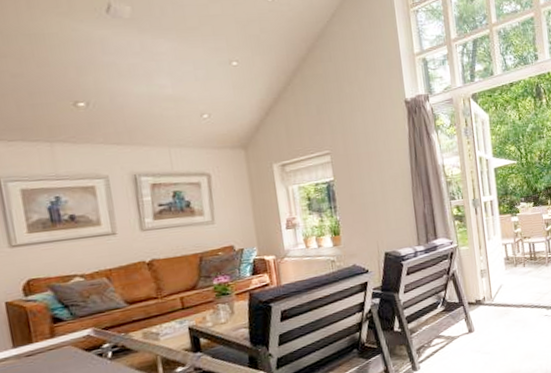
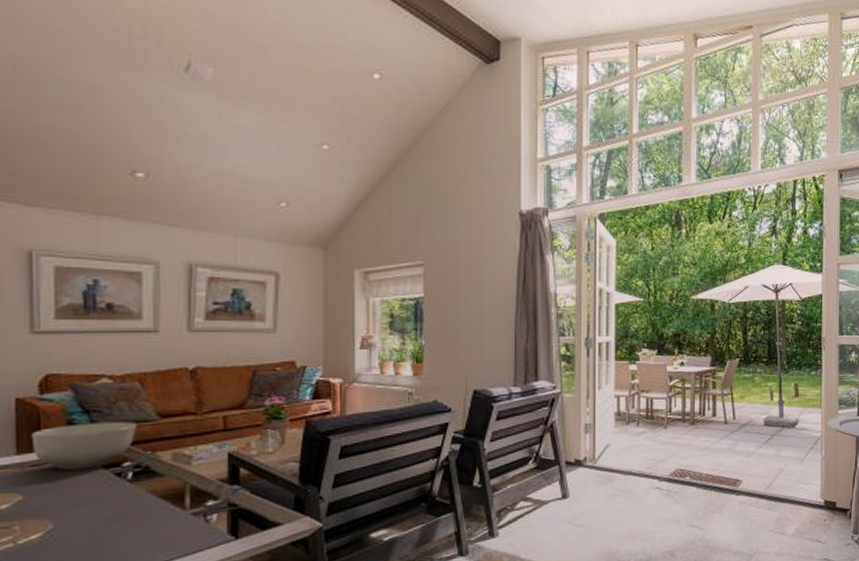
bowl: none [22,310,110,357] -> present [31,421,138,470]

